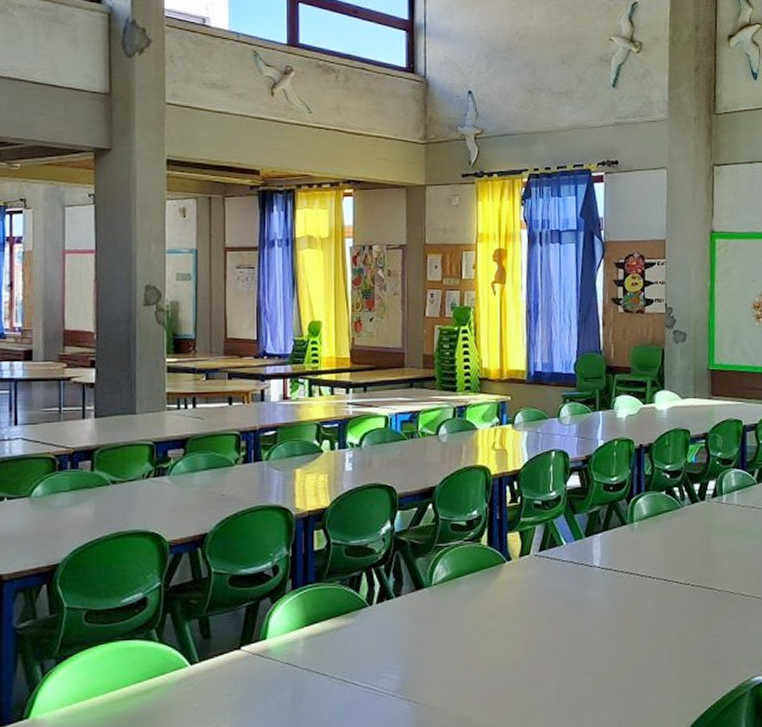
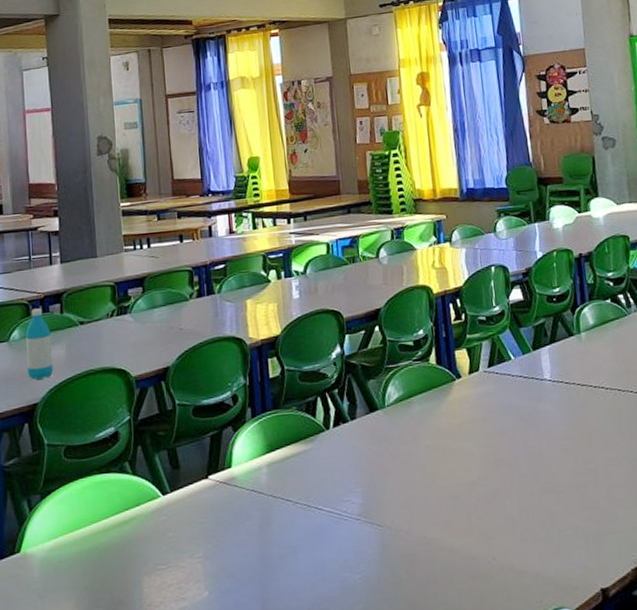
water bottle: none [49,464,80,540] -> present [25,308,54,380]

